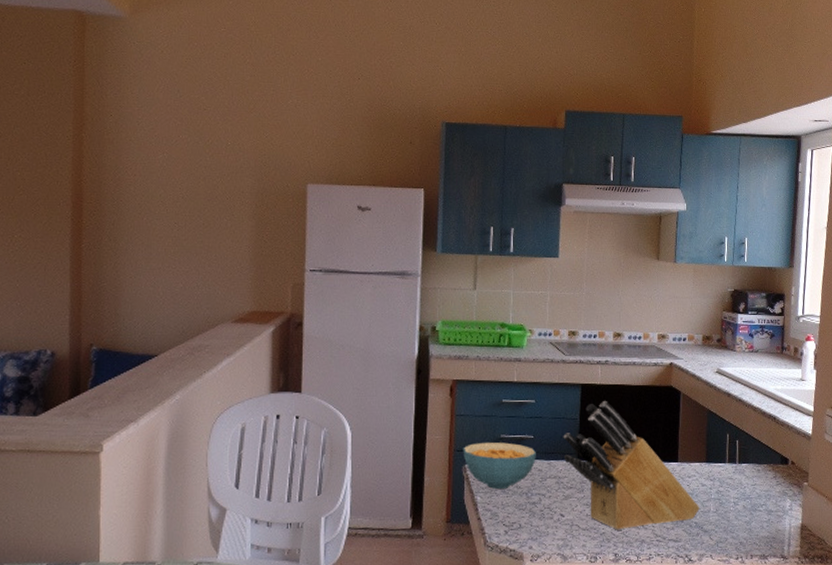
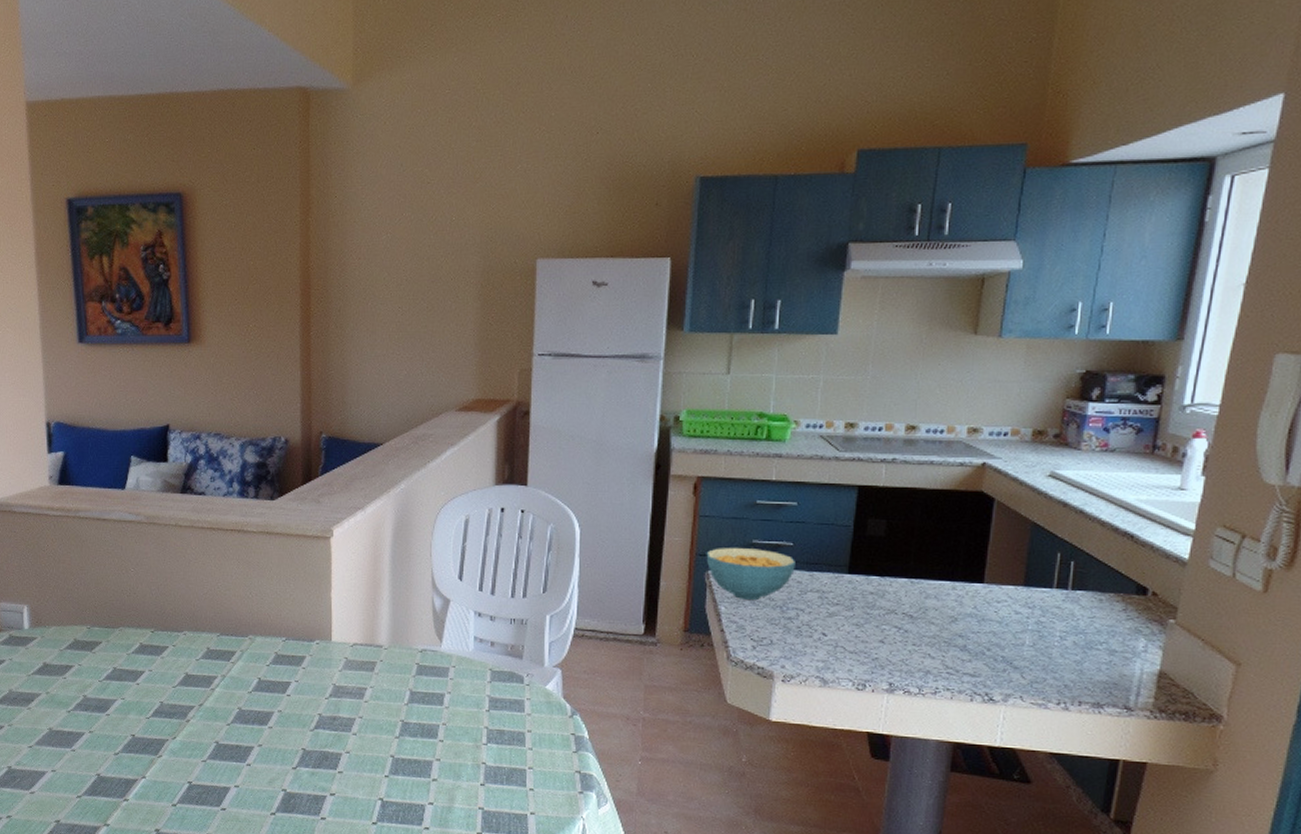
knife block: present [563,401,700,530] -> none [830,507,1010,657]

